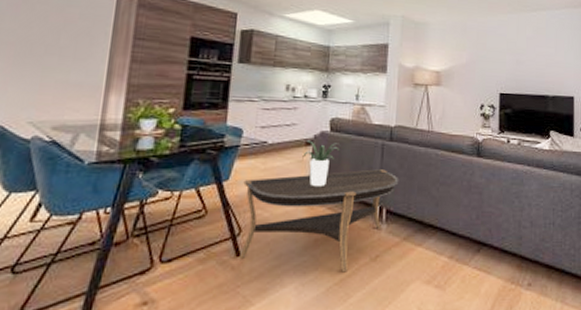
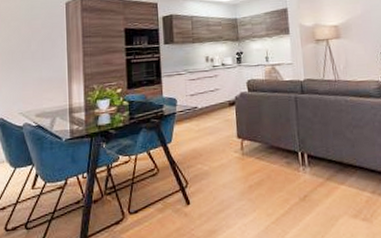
coffee table: present [240,169,399,273] -> none [183,119,315,213]
potted plant: present [300,140,341,186] -> none [225,101,260,140]

